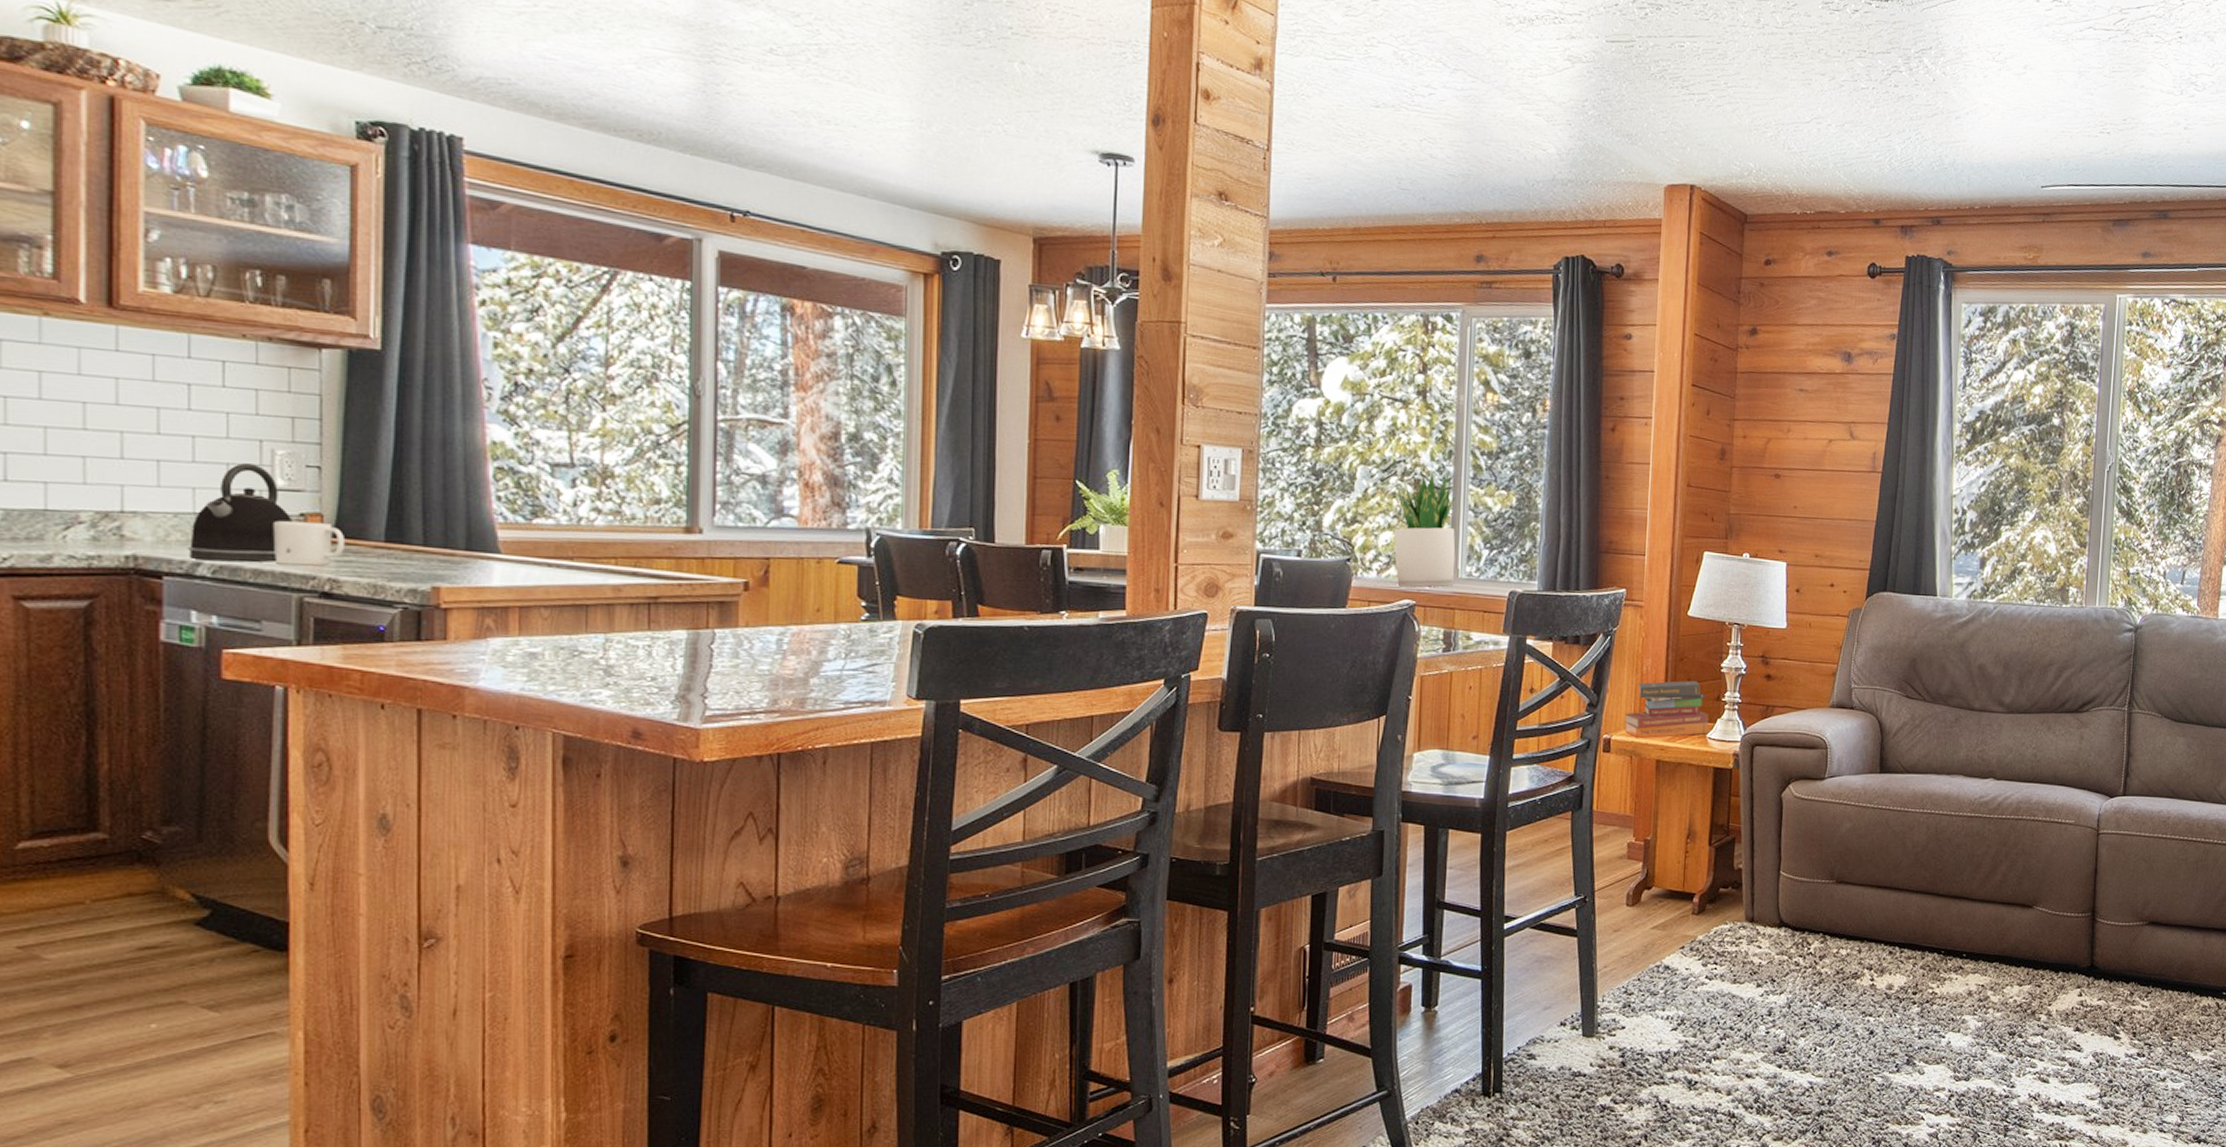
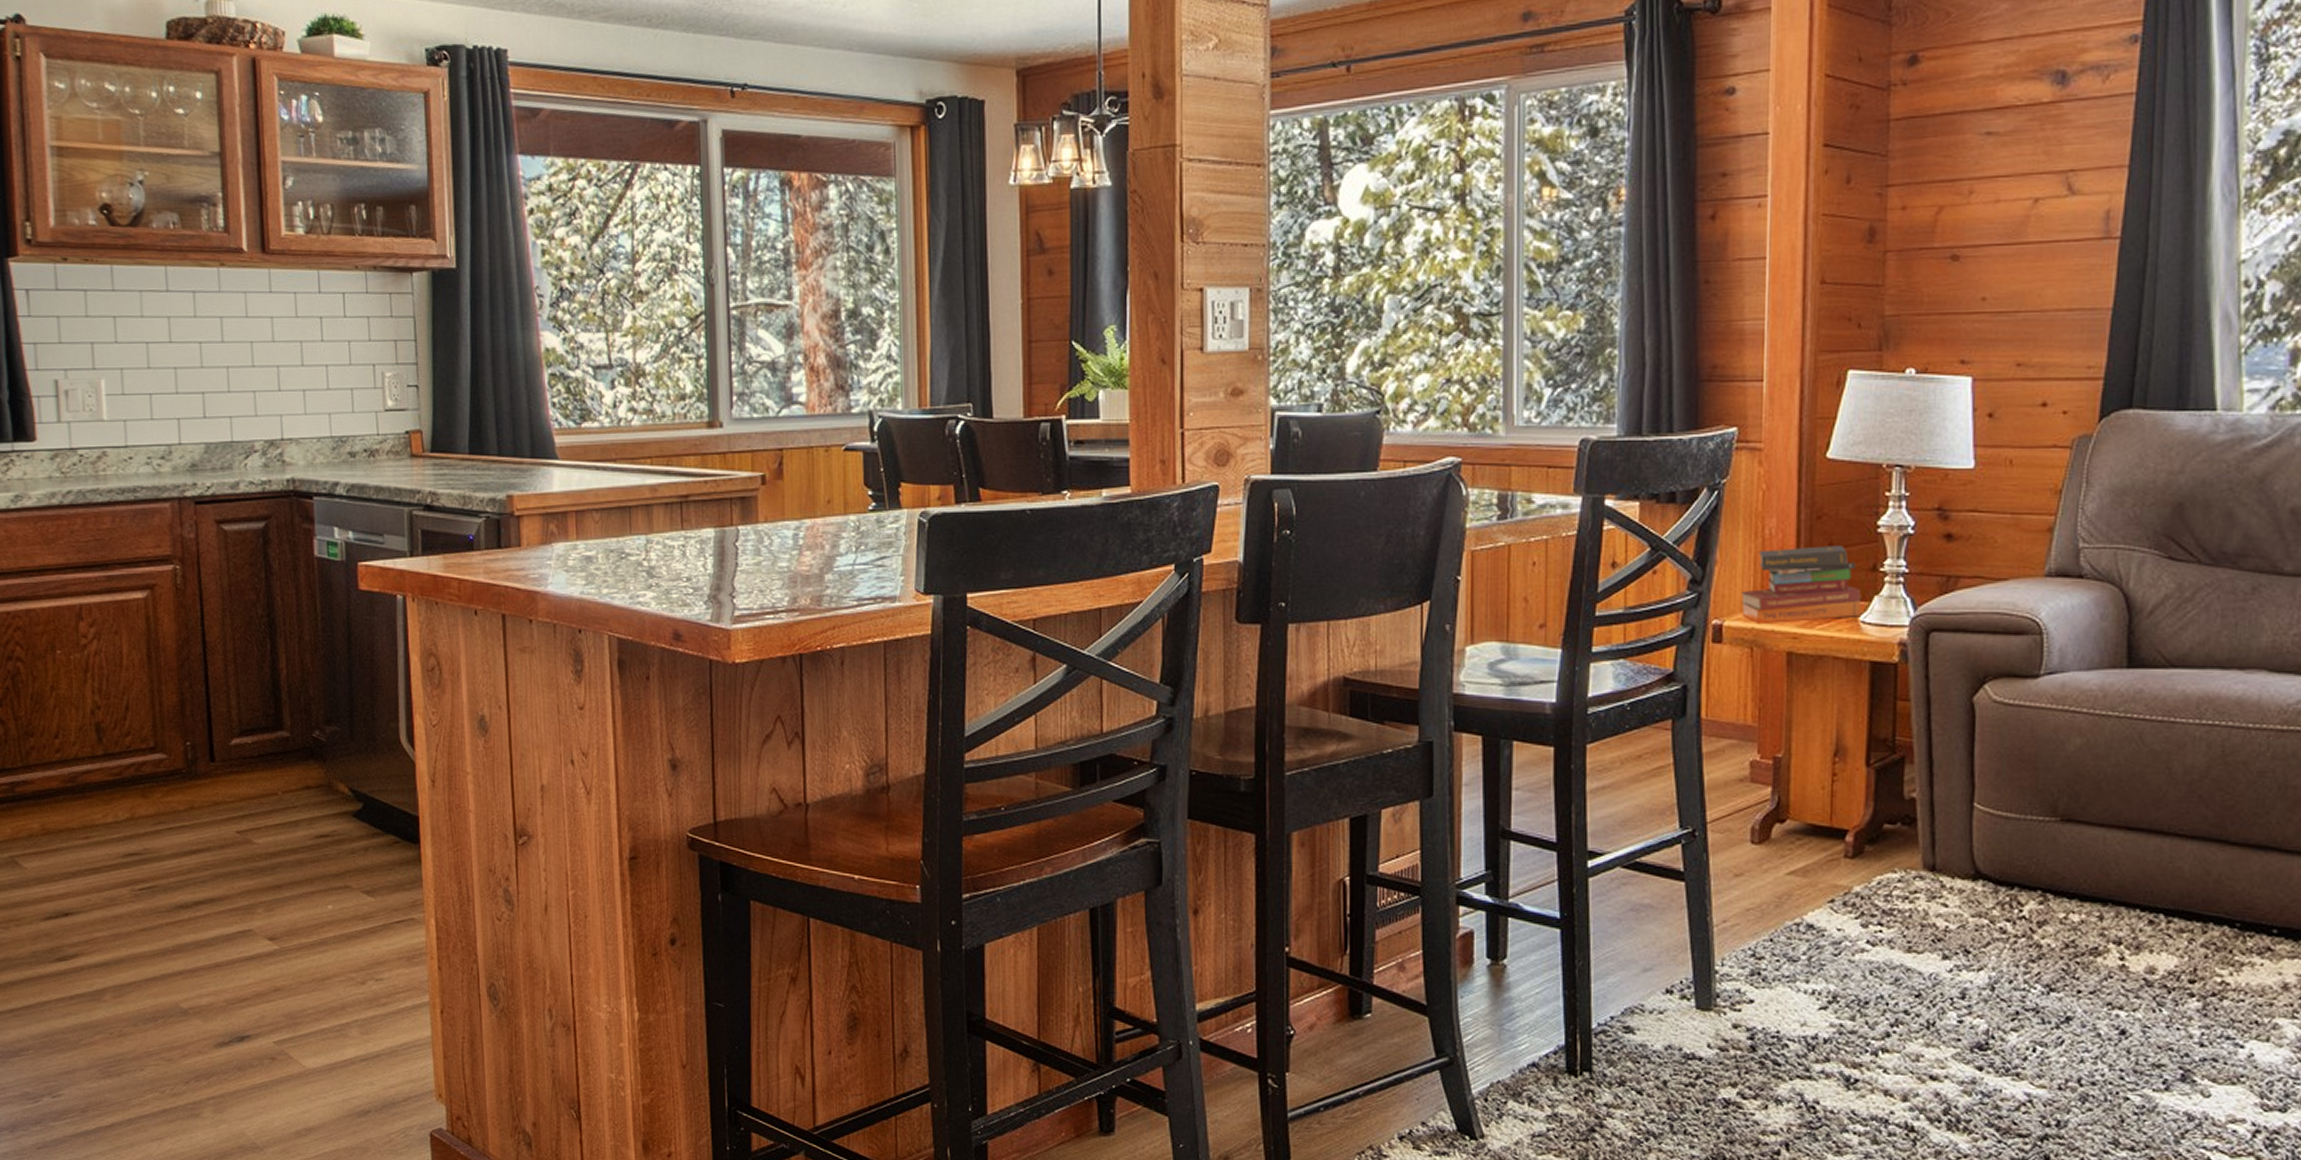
kettle: present [188,463,293,562] -> none [328,387,401,481]
mug: present [272,520,346,567] -> none [386,438,440,482]
planter: present [1394,470,1456,588] -> none [1431,292,1509,442]

